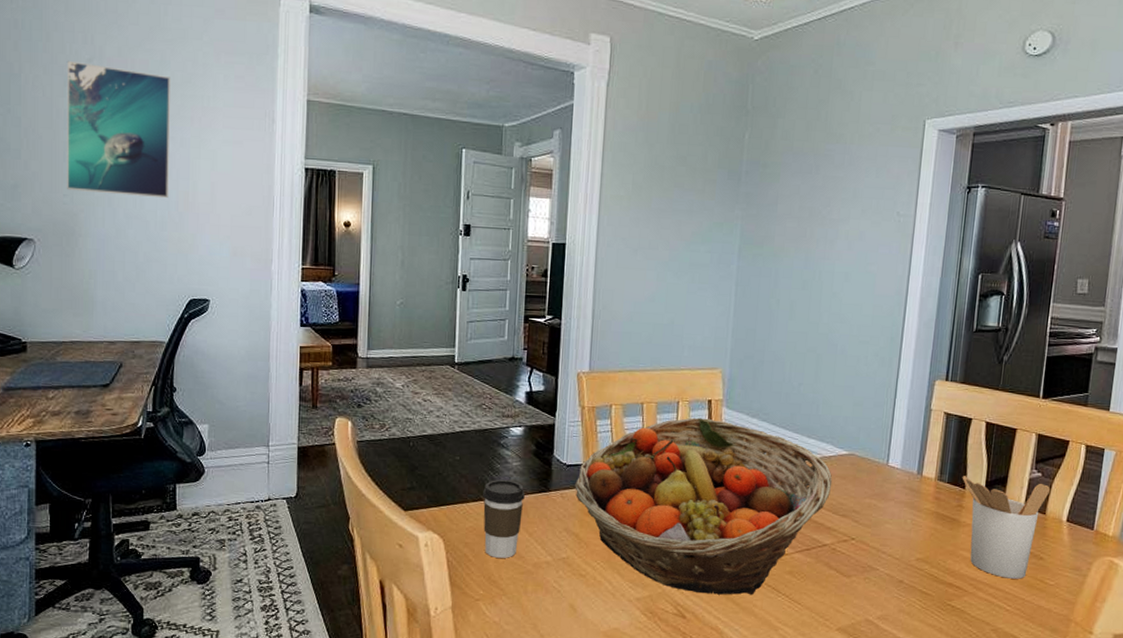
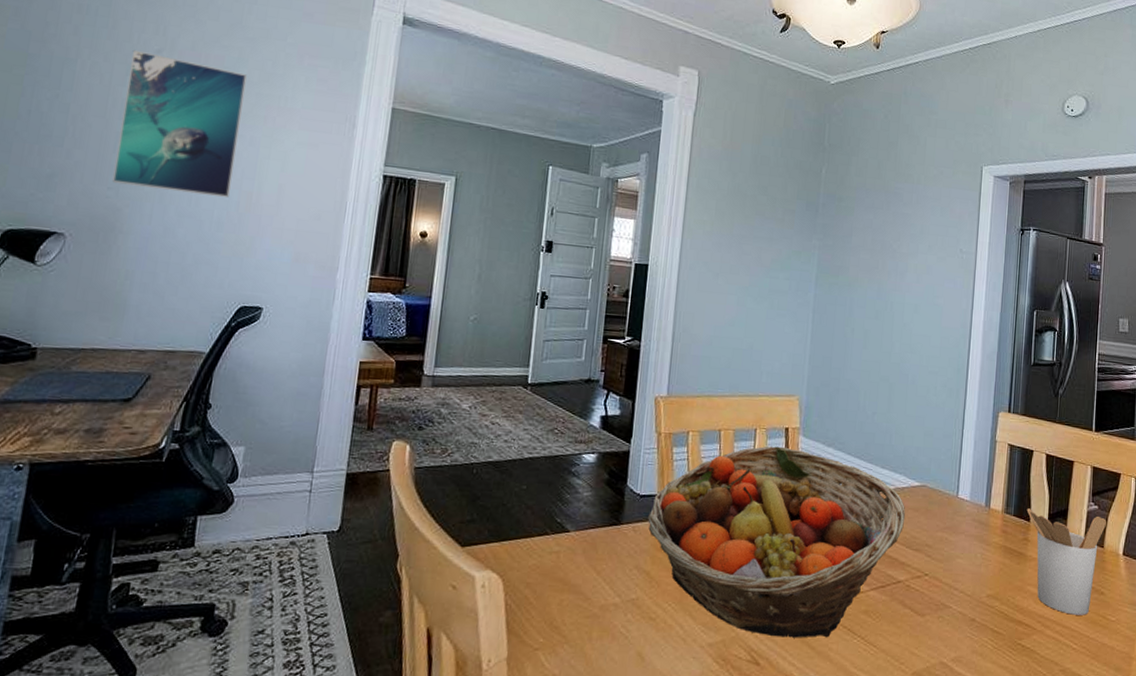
coffee cup: present [483,479,525,558] -> none [548,510,595,600]

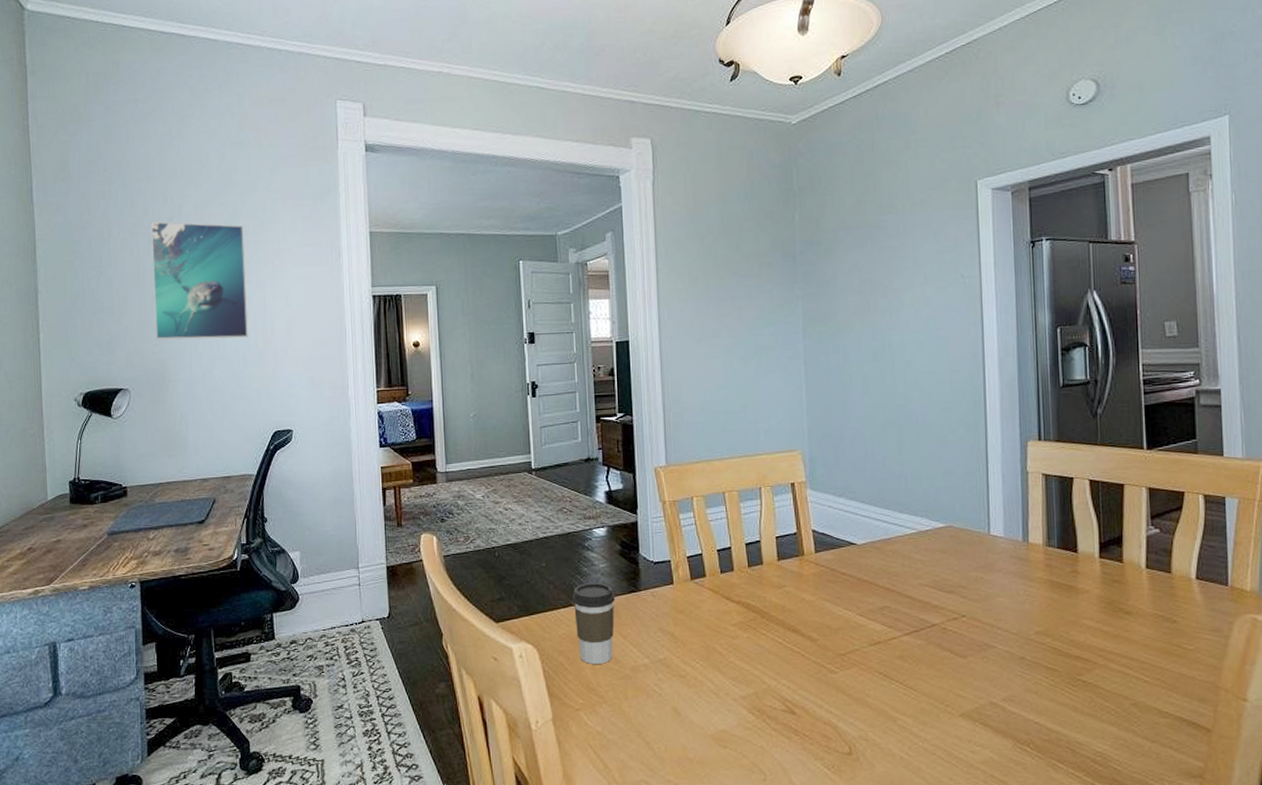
coffee cup: none [548,510,595,600] -> present [572,582,615,664]
fruit basket: present [648,446,906,638] -> none [664,502,933,687]
utensil holder: present [1026,508,1106,615] -> none [1072,539,1172,646]

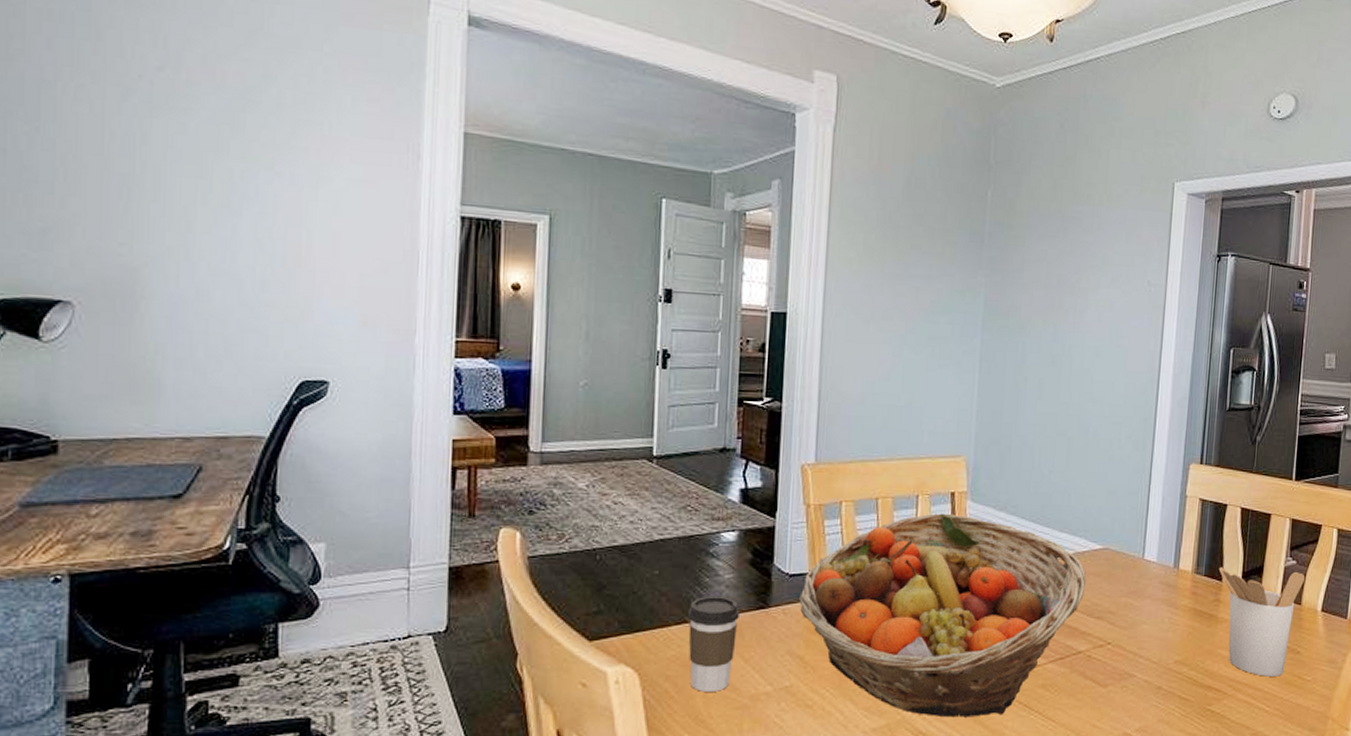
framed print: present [150,221,248,340] -> none [122,66,277,251]
fruit basket: none [664,502,933,687] -> present [799,513,1087,718]
utensil holder: none [1072,539,1172,646] -> present [1218,567,1305,677]

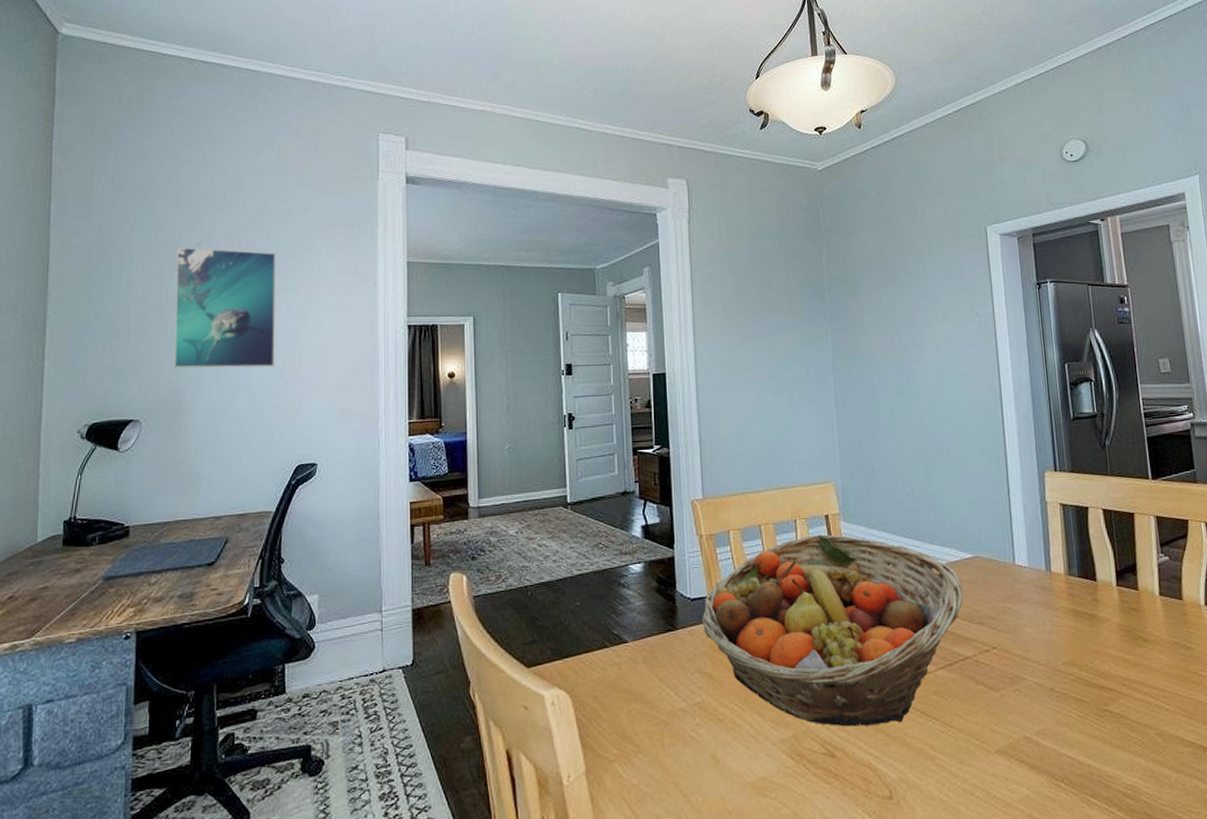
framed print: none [122,66,277,251] -> present [173,246,276,369]
coffee cup: present [688,595,739,692] -> none [607,621,651,710]
utensil holder: present [1218,567,1305,677] -> none [1091,567,1181,674]

